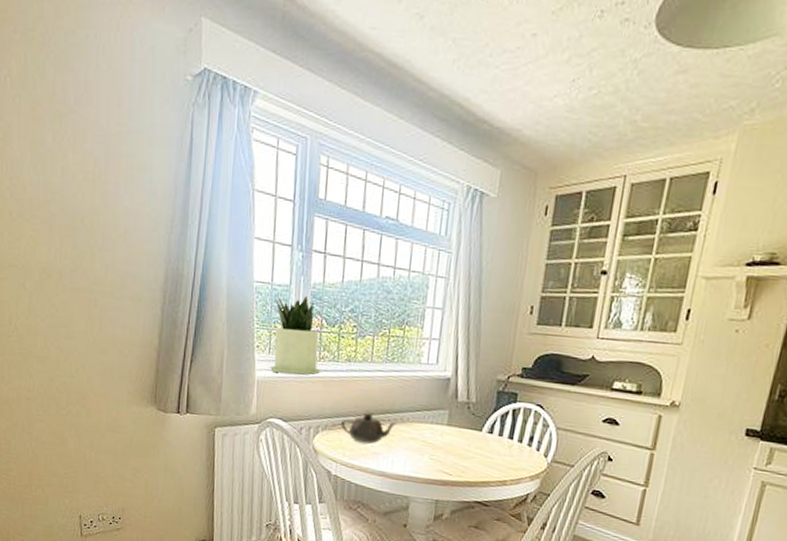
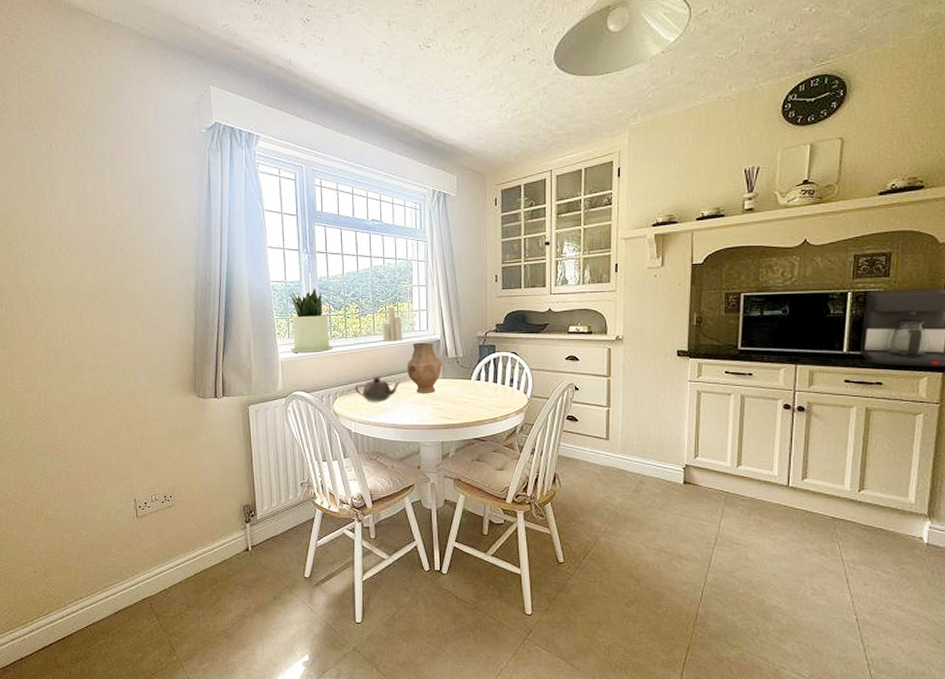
candle: none [382,328,407,374] -> present [383,305,403,342]
vase: none [405,378,449,442] -> present [407,342,442,394]

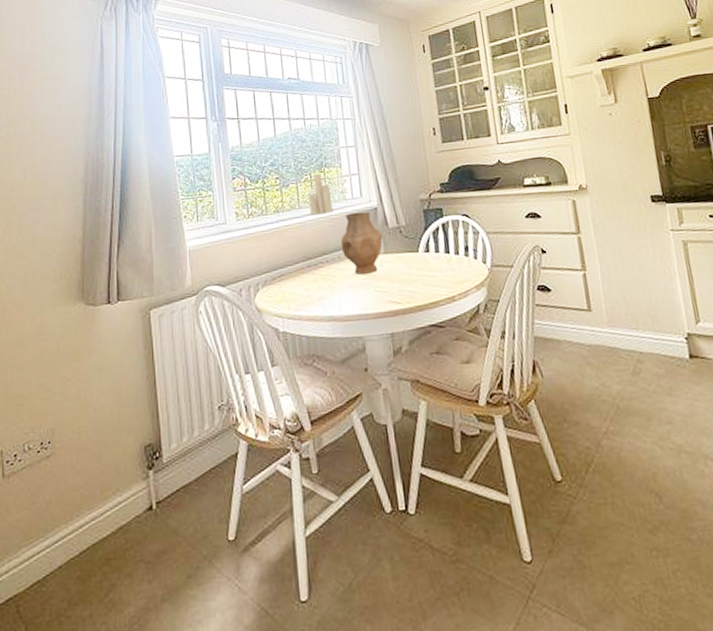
planter: present [290,287,333,354] -> none [197,159,251,239]
teapot: present [355,377,401,403] -> none [280,258,335,293]

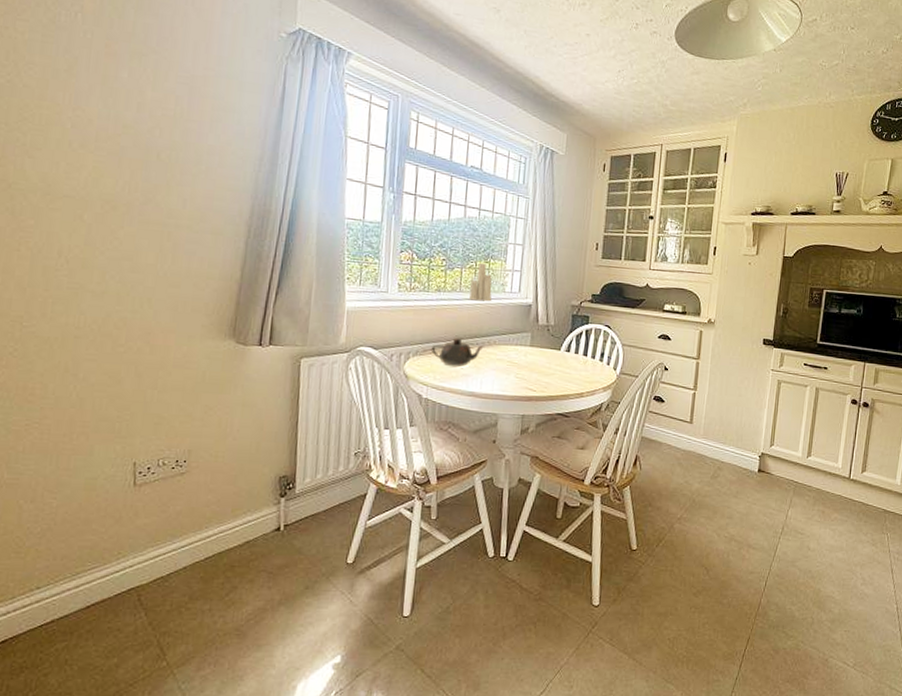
teapot: none [280,258,335,293] -> present [432,338,484,368]
vase: present [340,211,383,276] -> none [492,305,531,362]

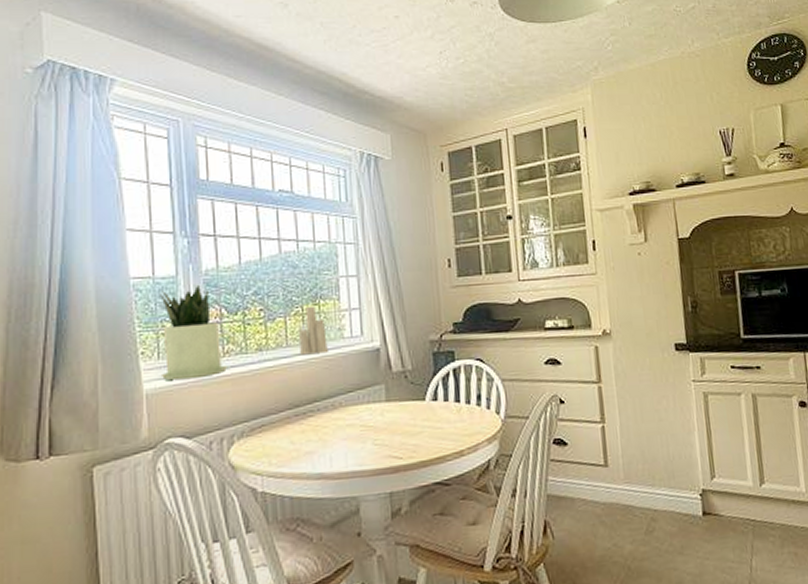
planter: none [359,231,412,306] -> present [160,284,227,381]
teapot: present [432,338,484,368] -> none [261,406,328,446]

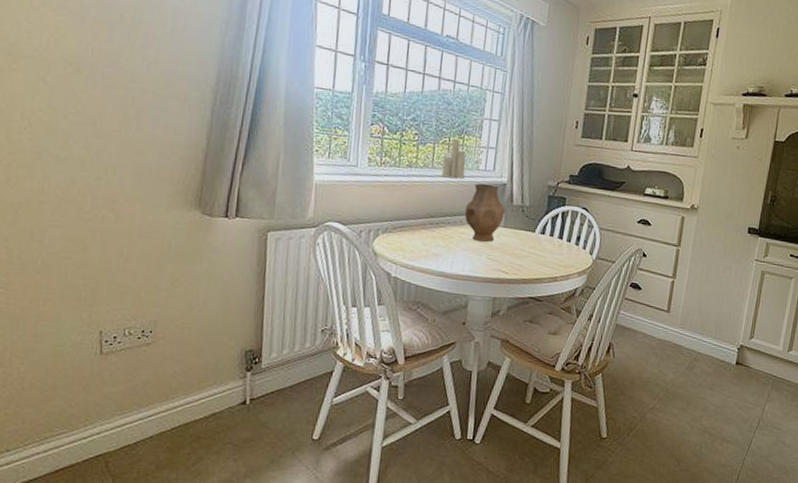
planter: present [160,284,227,381] -> none [328,102,382,180]
vase: none [335,352,385,427] -> present [464,183,505,243]

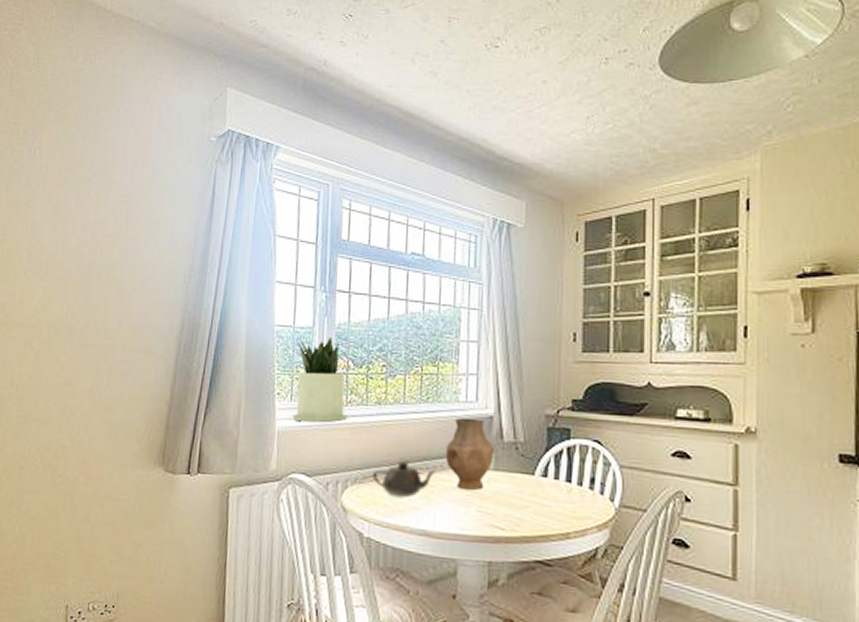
planter: none [328,102,382,180] -> present [291,336,348,424]
teapot: none [402,216,456,247] -> present [373,461,436,499]
candle: present [442,137,466,180] -> none [416,365,443,415]

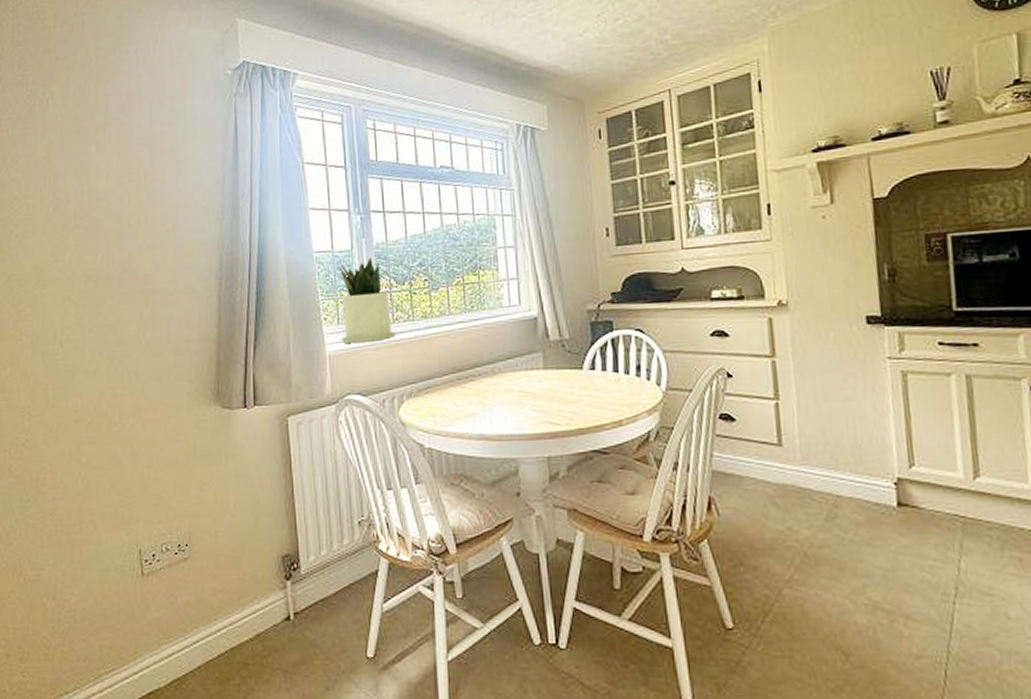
teapot: present [373,461,436,499] -> none [427,370,488,407]
vase: present [445,417,494,492] -> none [494,321,542,392]

